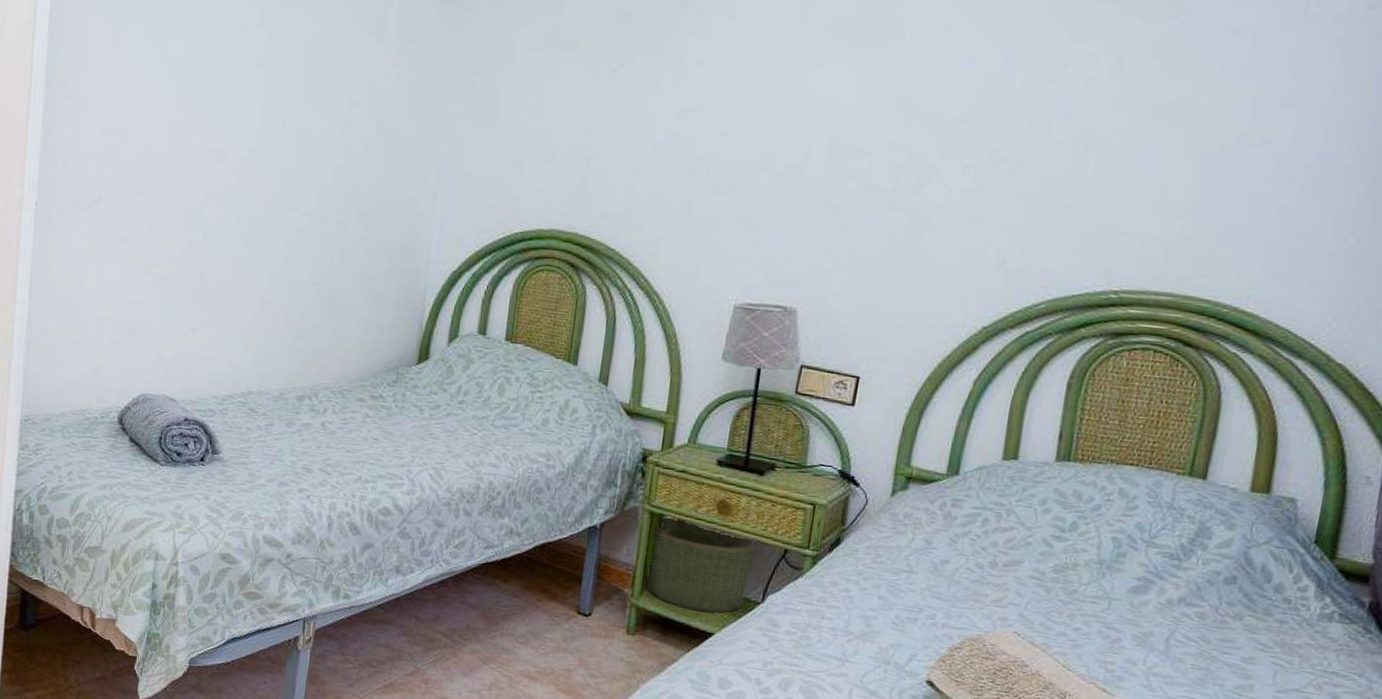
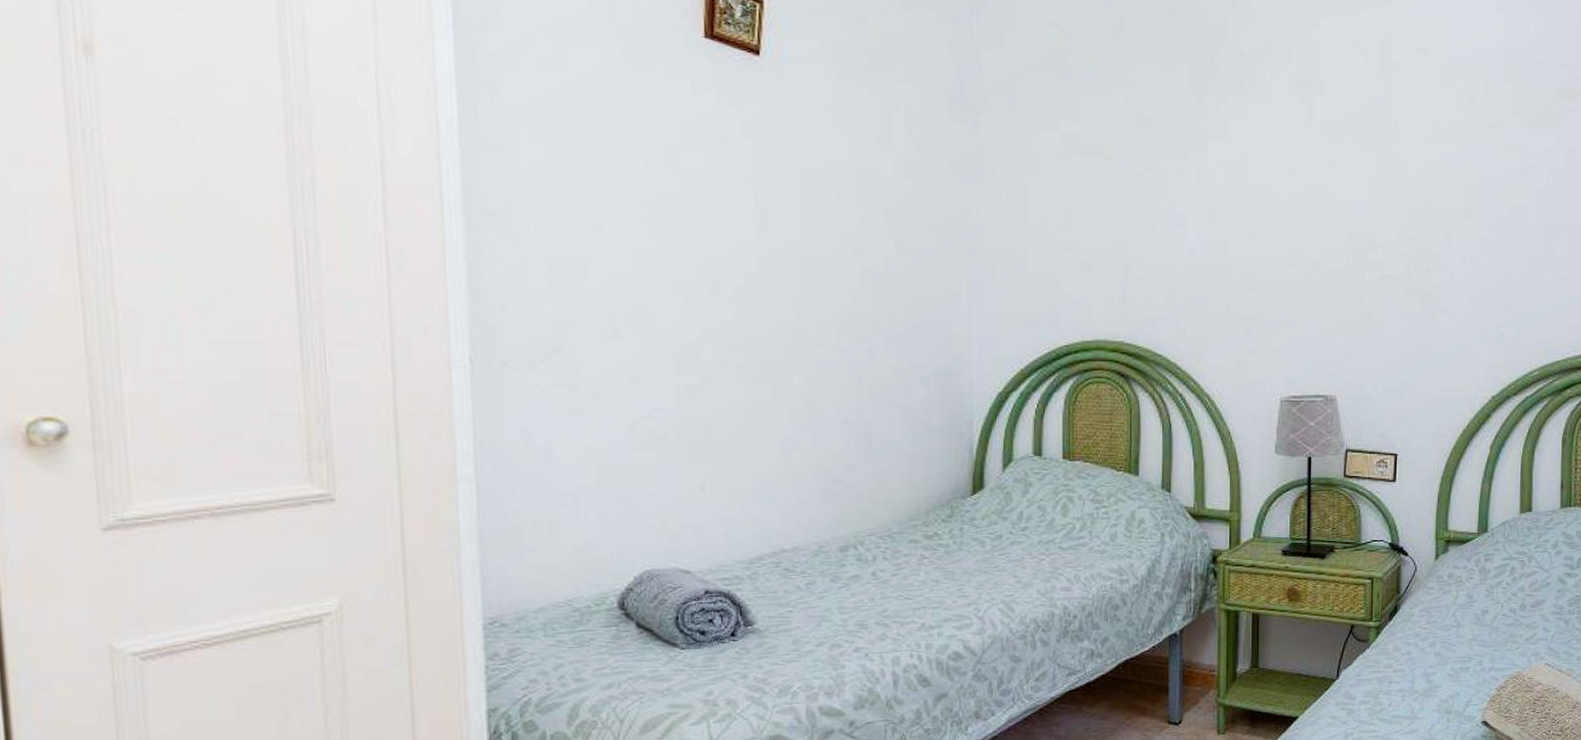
basket: present [645,516,757,614] -> none [1229,612,1326,699]

